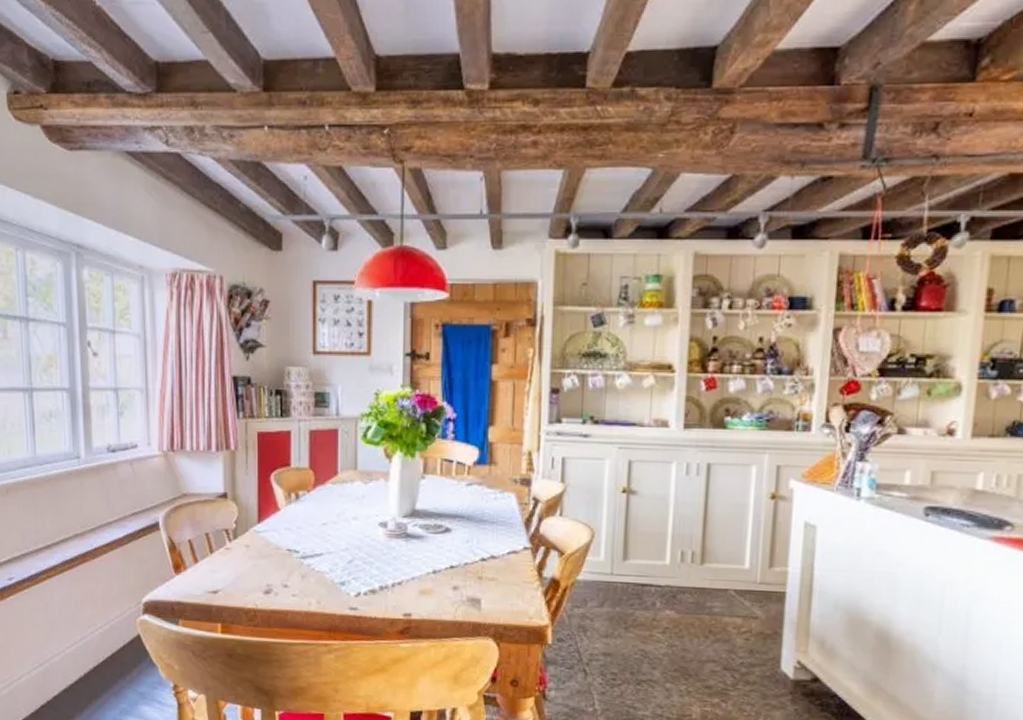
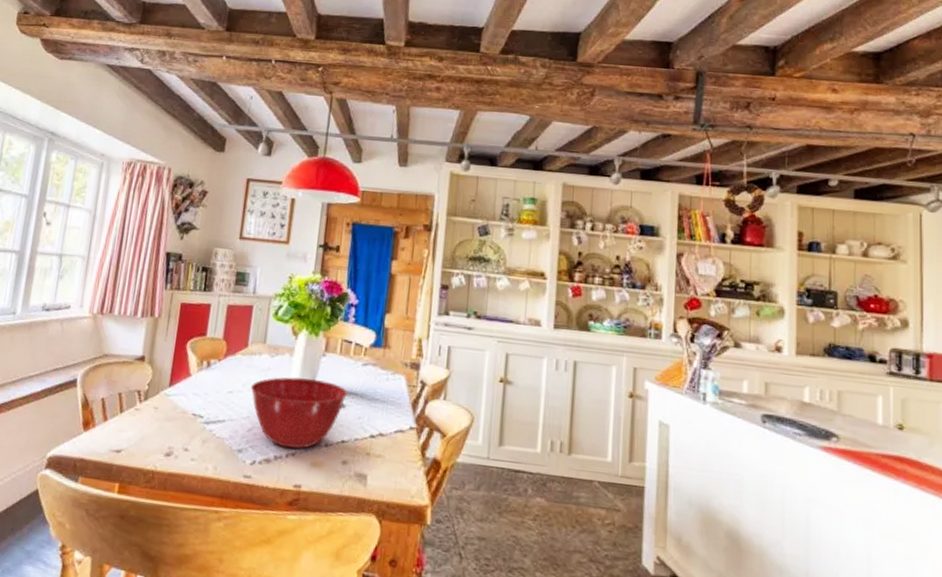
mixing bowl: none [345,502,452,578] -> present [250,376,347,449]

